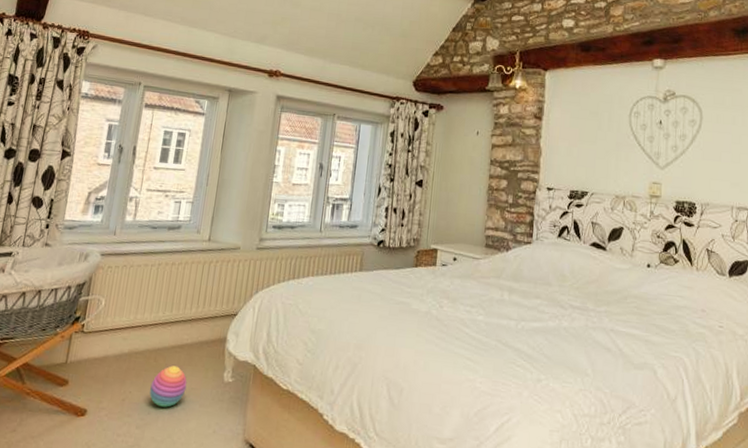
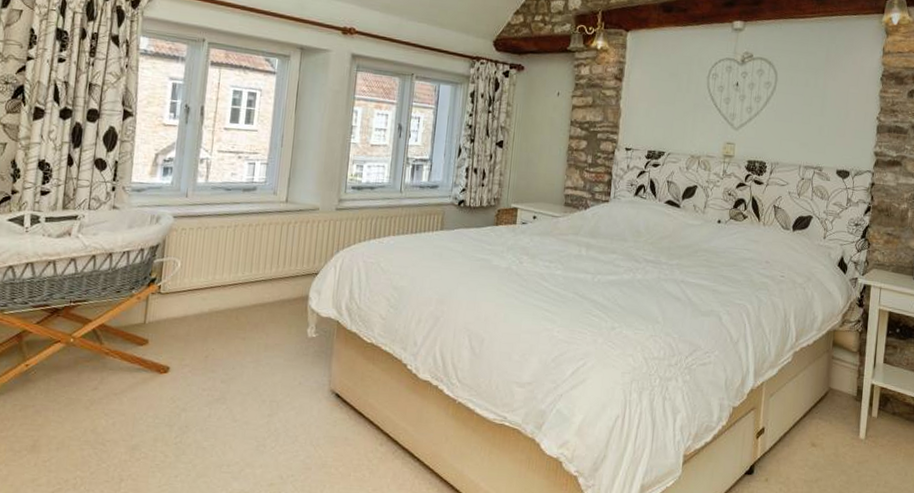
stacking toy: present [149,365,187,407] -> none [233,323,271,363]

